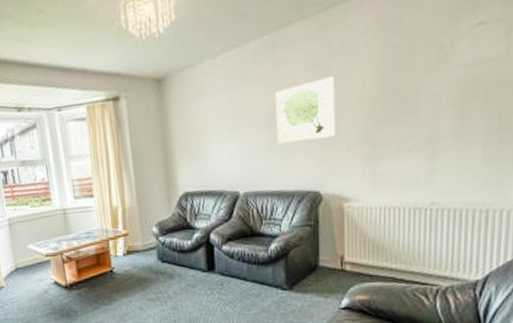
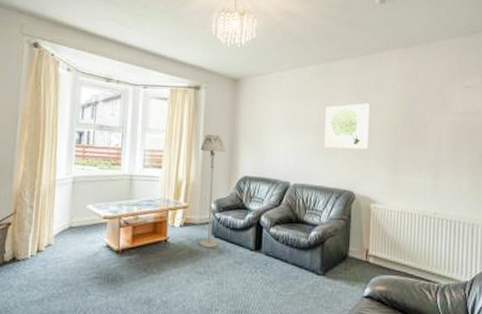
floor lamp: none [131,150,168,274] -> present [199,135,226,248]

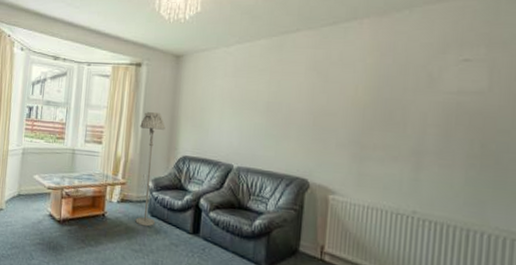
wall art: present [324,103,370,150] -> none [274,80,331,133]

